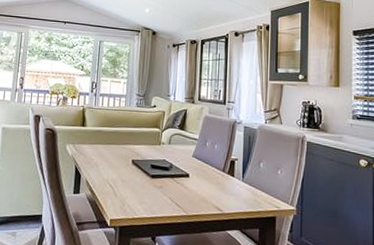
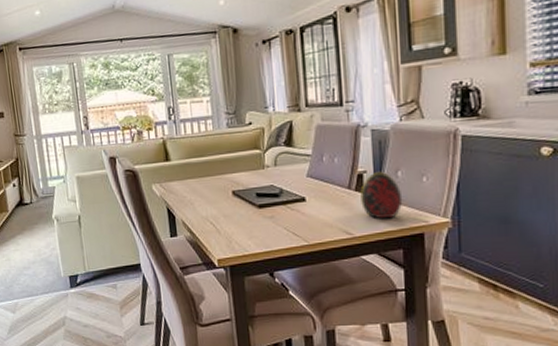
decorative egg: none [231,160,263,201] -> present [360,171,403,219]

